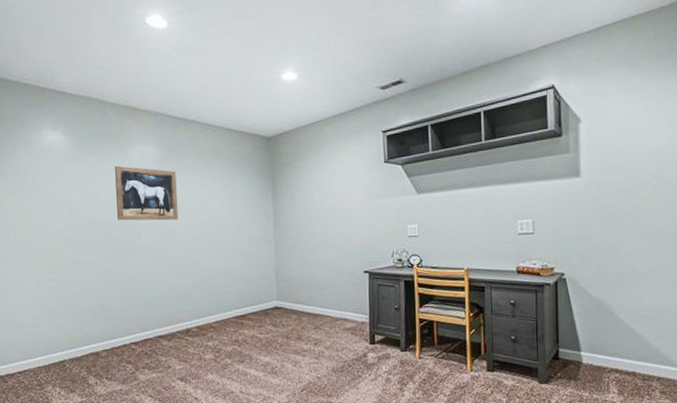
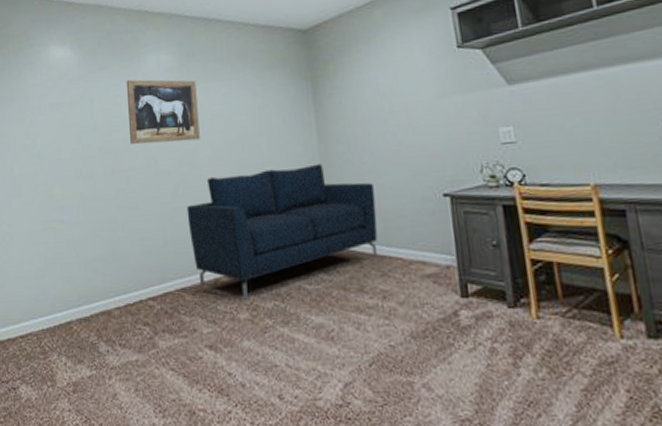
sofa: none [165,244,315,346] -> present [186,163,378,301]

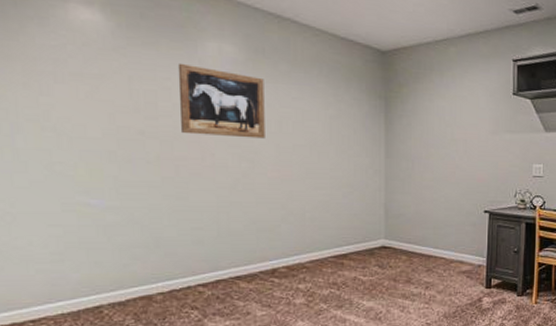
sofa: present [186,163,378,301] -> none [246,175,429,289]

